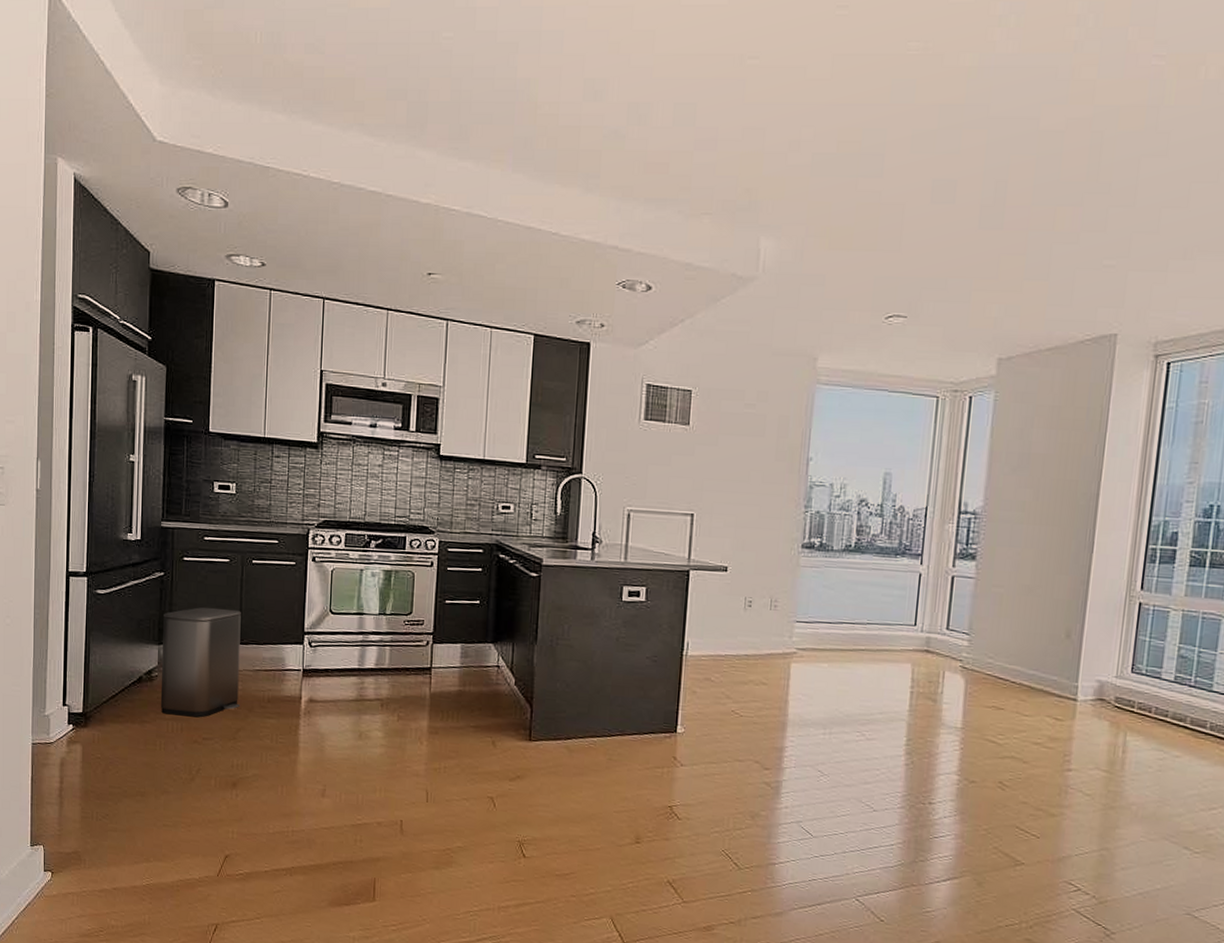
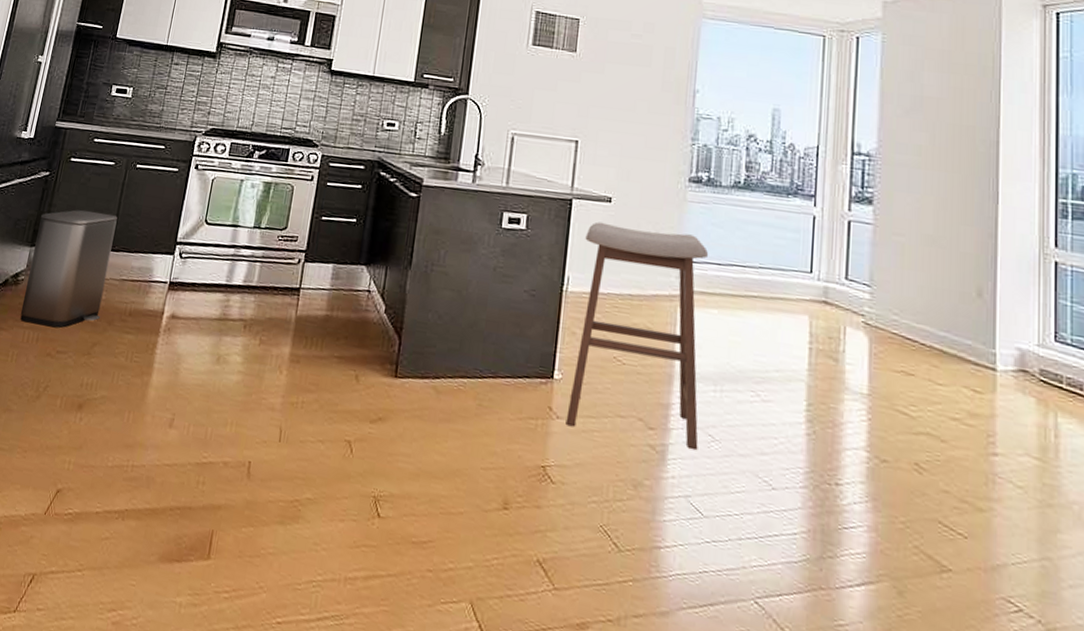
bar stool: none [689,590,820,783] -> present [566,221,709,450]

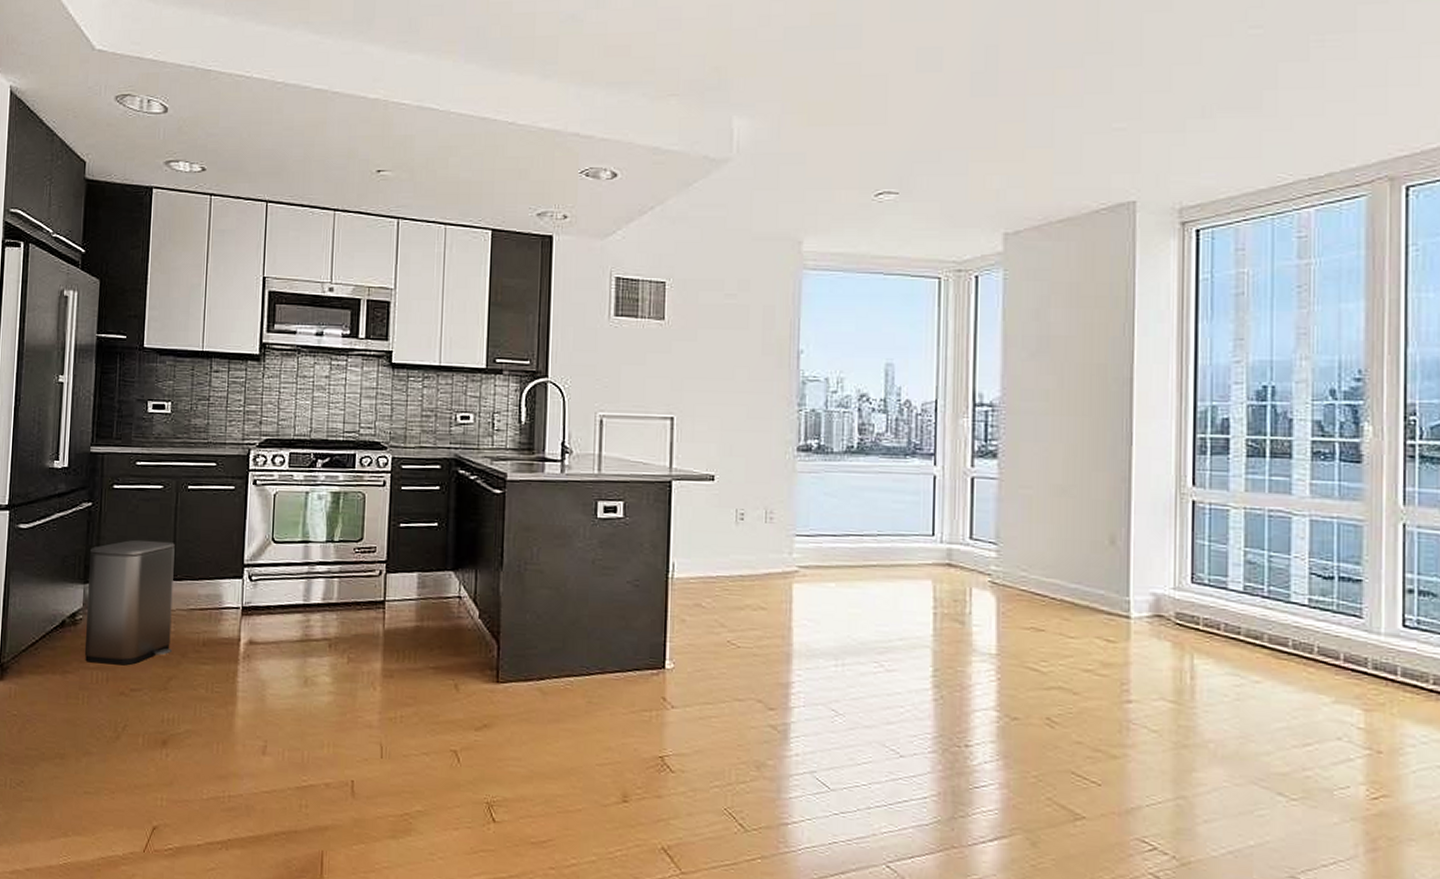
bar stool: present [566,221,709,450] -> none [681,502,823,725]

